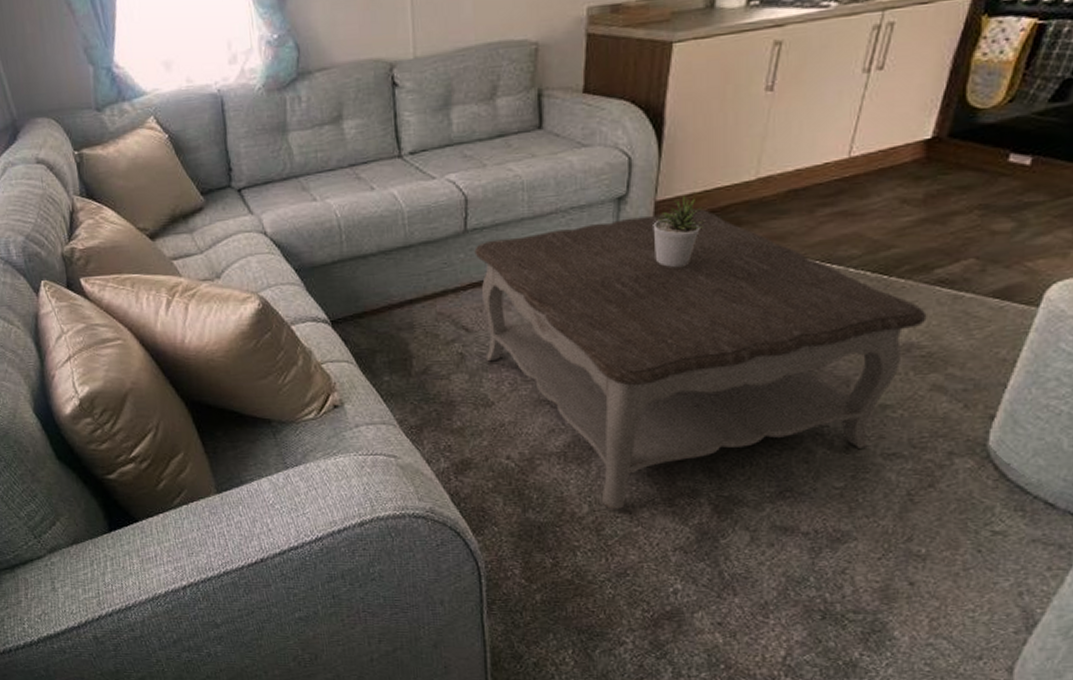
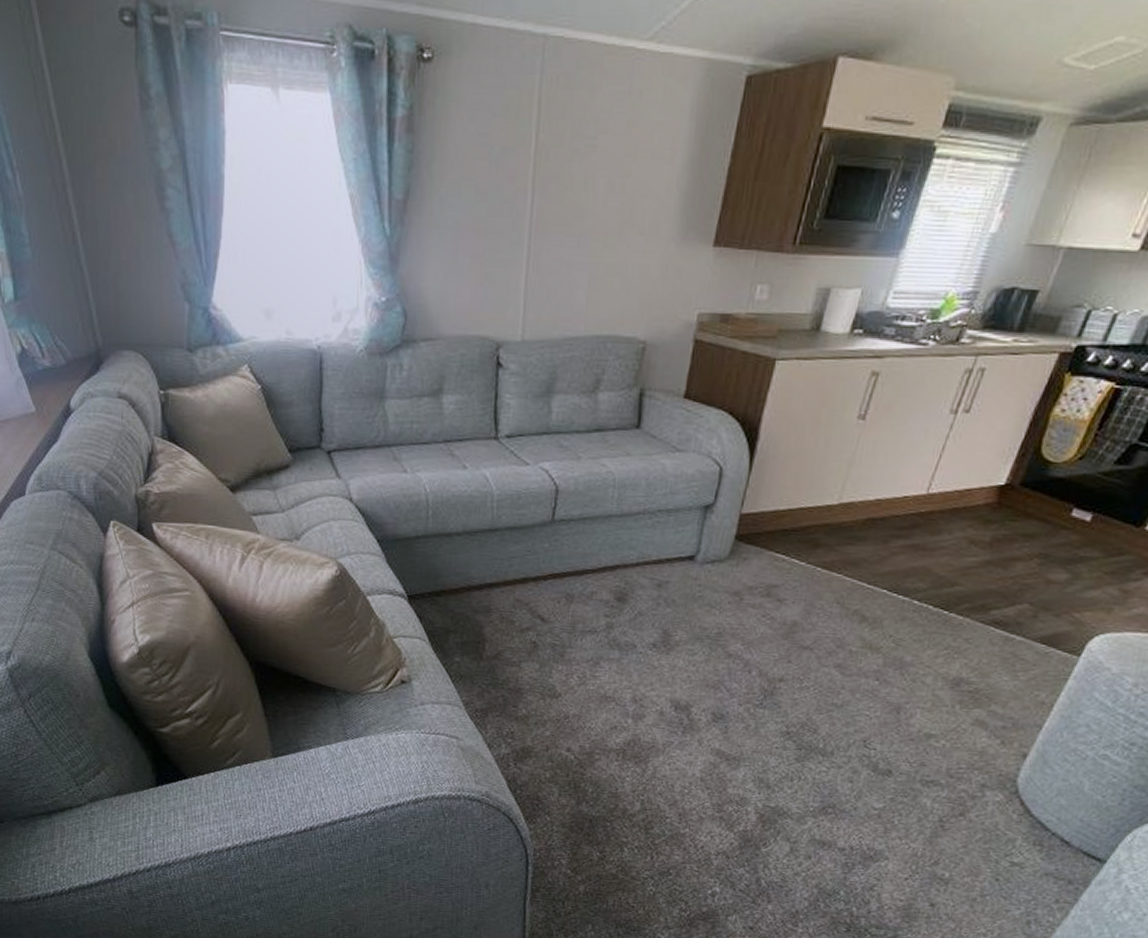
coffee table: present [474,209,927,509] -> none [558,525,979,810]
potted plant: present [653,195,705,268] -> none [733,511,786,582]

